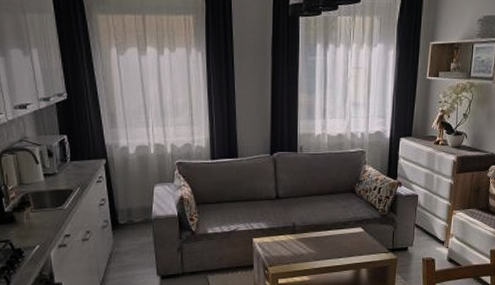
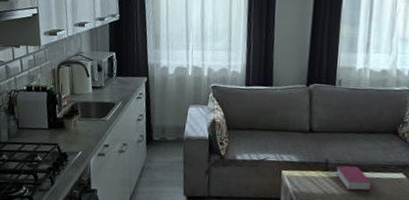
book: none [303,226,335,248] -> present [336,165,372,191]

